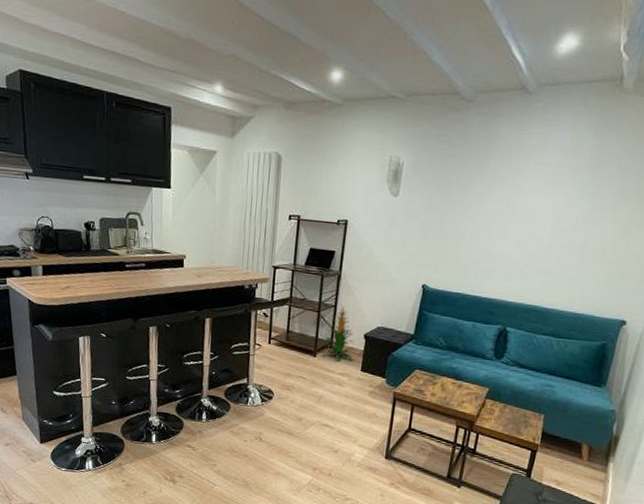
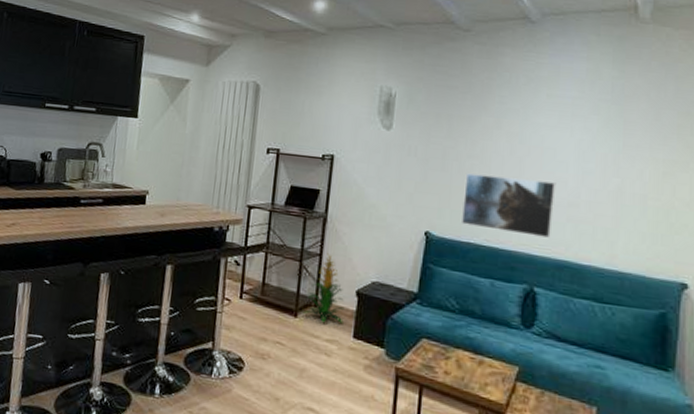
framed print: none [453,234,534,287] -> present [462,173,556,238]

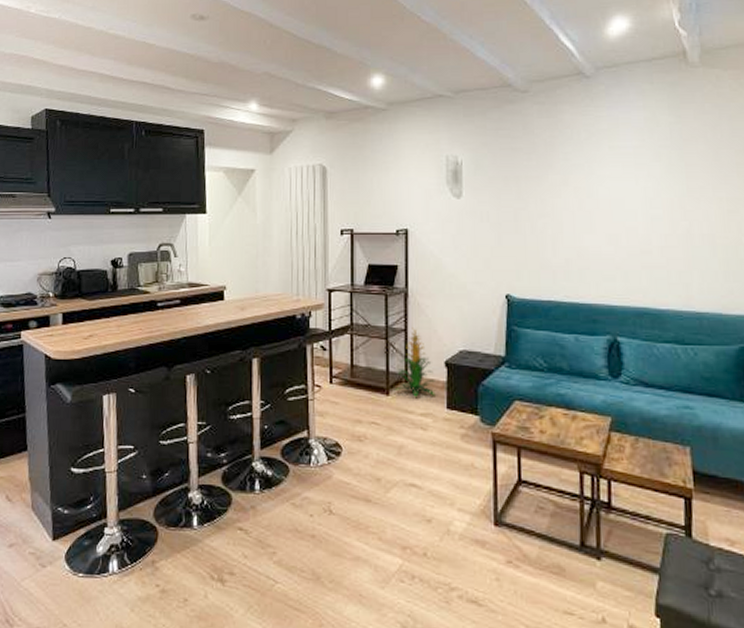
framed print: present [462,173,556,238] -> none [539,232,628,287]

